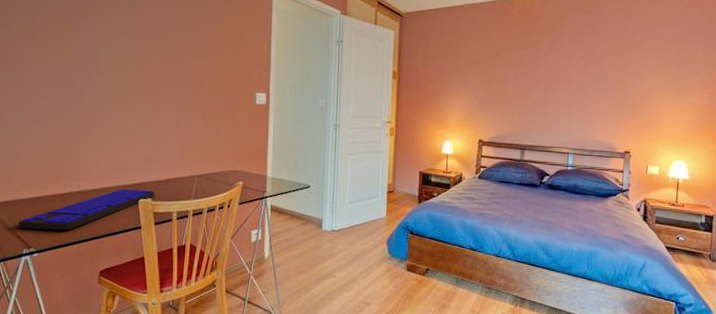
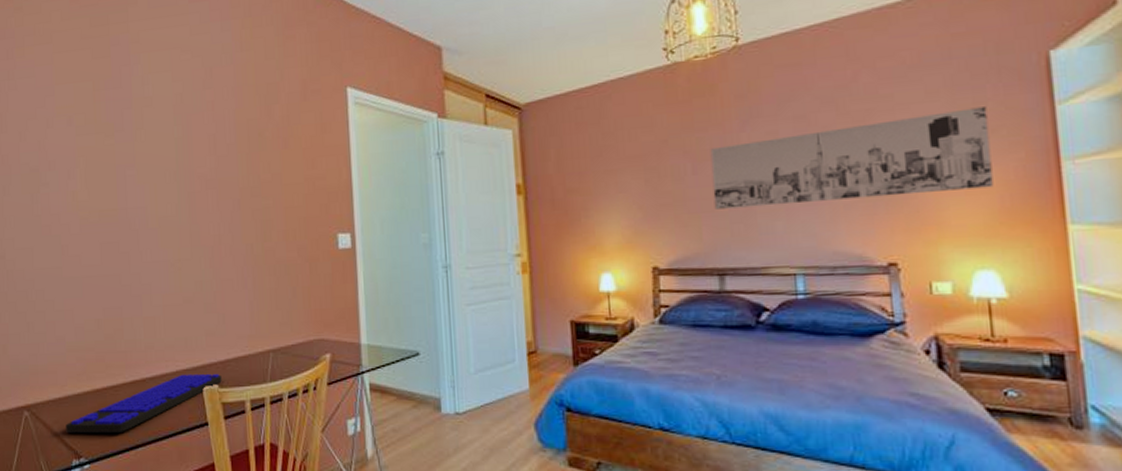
wall art: none [524,56,697,109] -> present [710,107,994,209]

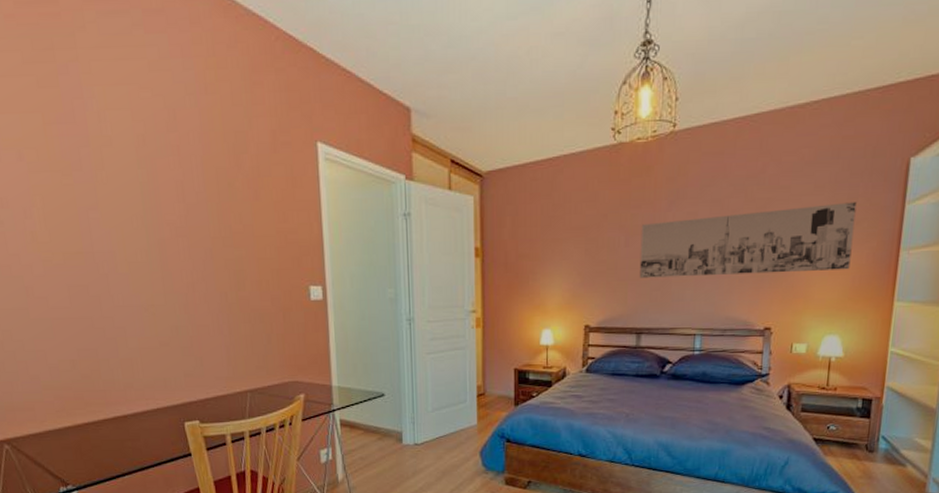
keyboard: present [66,373,222,433] -> none [49,411,203,464]

